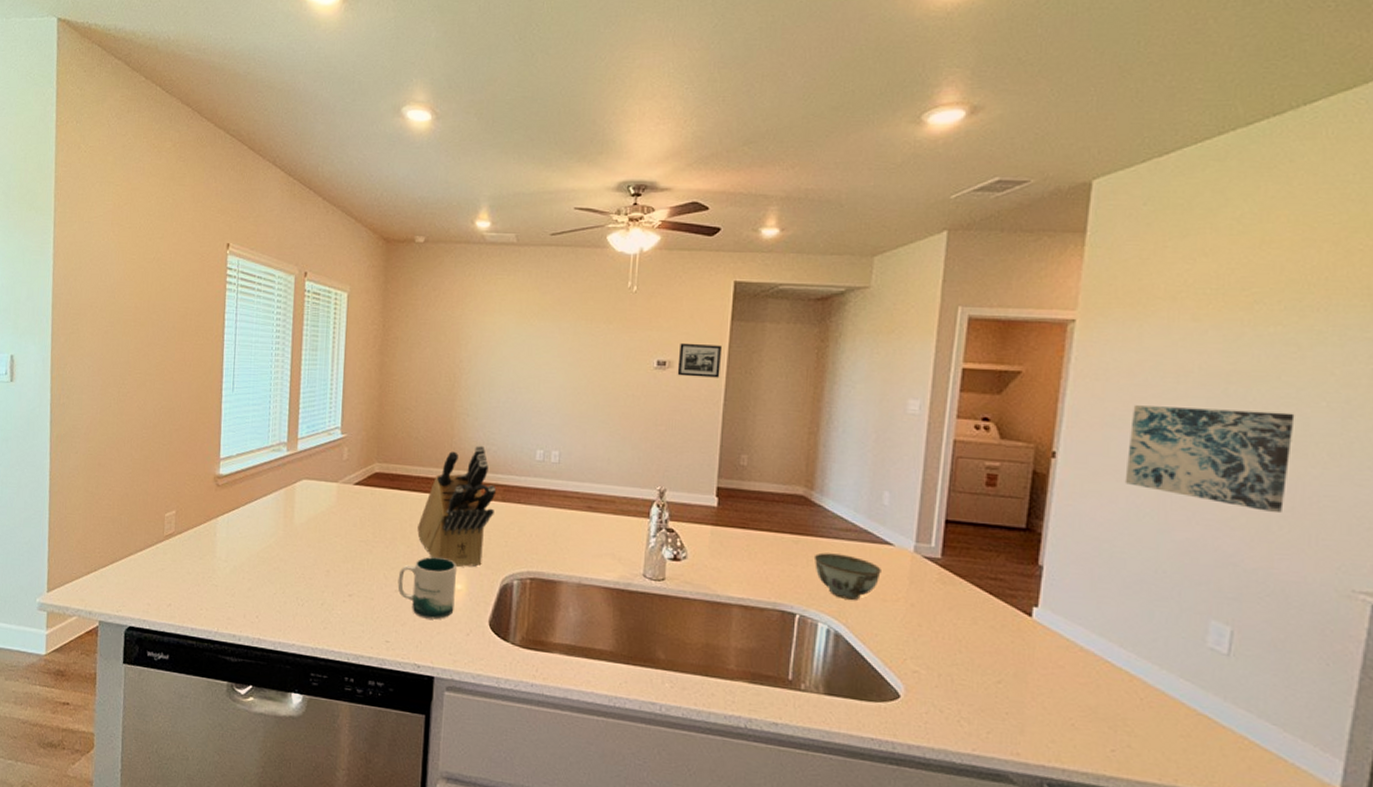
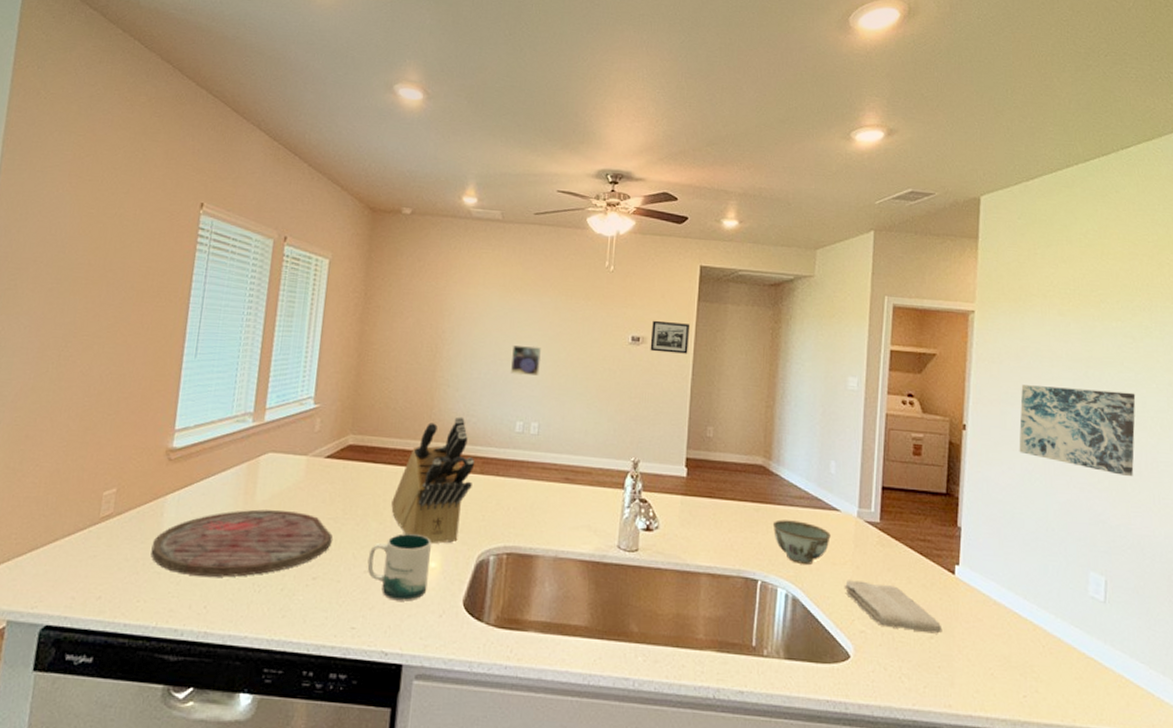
cutting board: none [208,531,365,592] -> present [151,509,333,577]
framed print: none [530,373,560,403] -> present [511,346,541,376]
washcloth: none [895,617,1013,679] -> present [844,580,943,634]

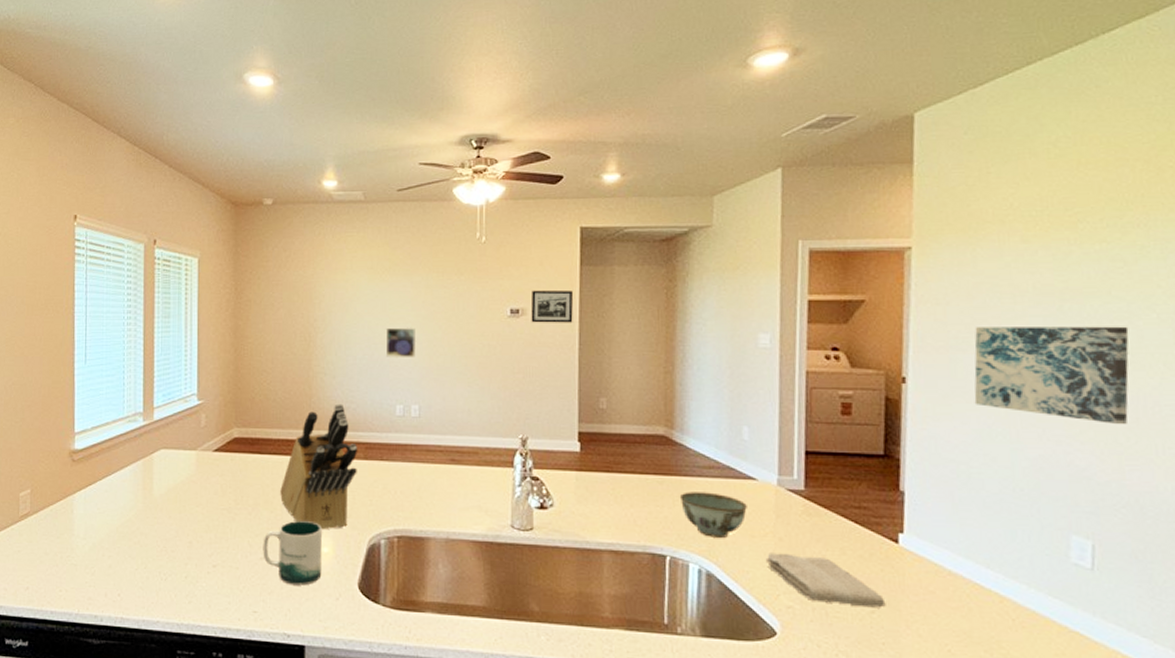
cutting board: present [151,509,333,577] -> none [66,503,227,567]

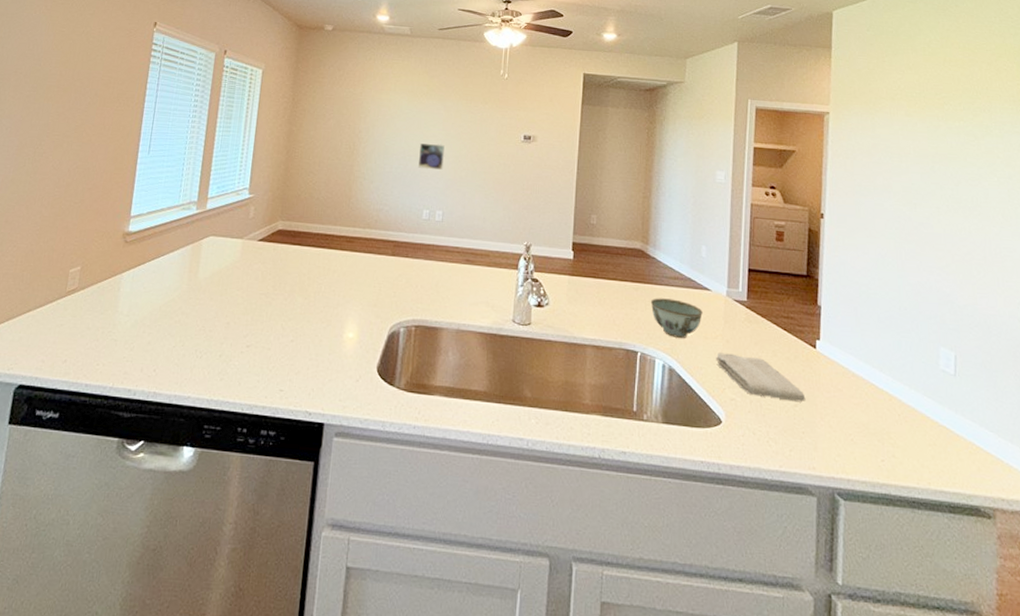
mug: present [263,521,322,586] -> none [294,308,349,367]
knife block: present [280,403,358,530] -> none [314,205,388,317]
picture frame: present [531,290,574,323] -> none [540,121,575,151]
wall art: present [974,326,1129,425] -> none [872,178,979,262]

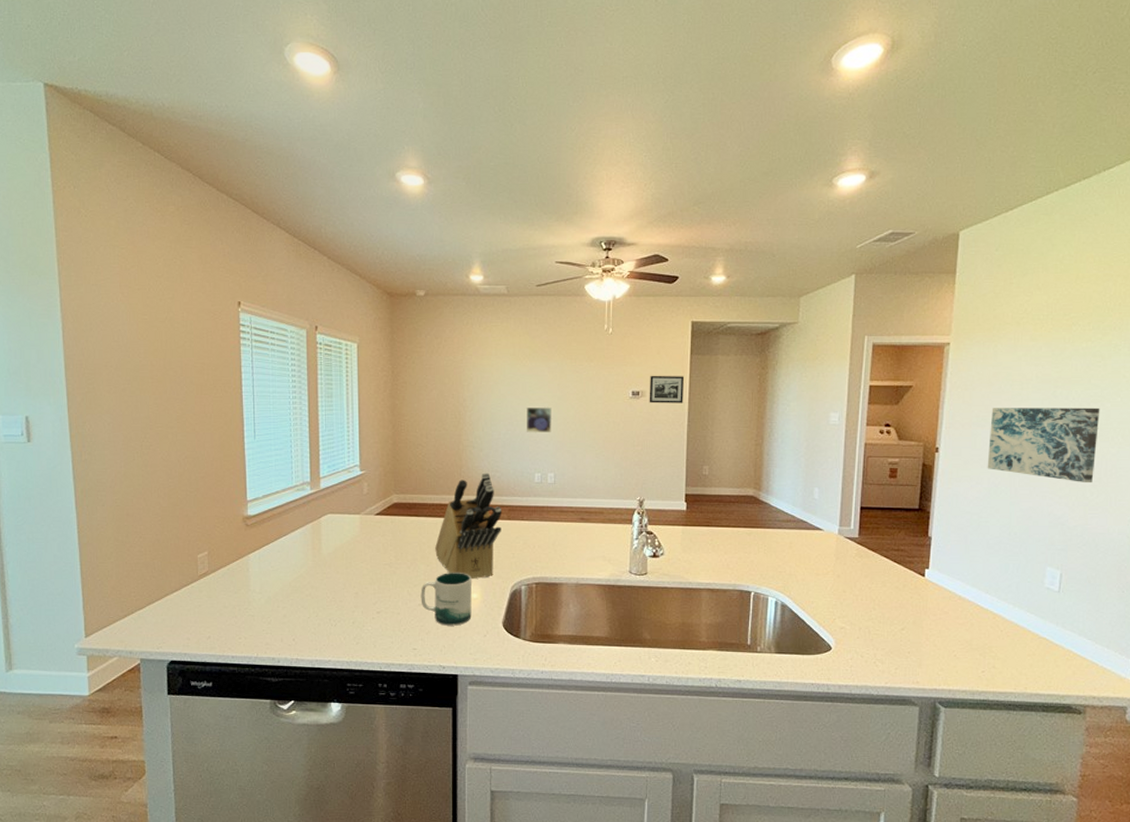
mug: none [294,308,349,367] -> present [420,573,472,626]
knife block: none [314,205,388,317] -> present [435,472,503,580]
picture frame: none [540,121,575,151] -> present [649,375,685,403]
bowl: present [650,298,703,338] -> none [763,541,814,576]
washcloth: present [715,352,806,403] -> none [826,587,913,626]
wall art: none [872,178,979,262] -> present [987,407,1100,484]

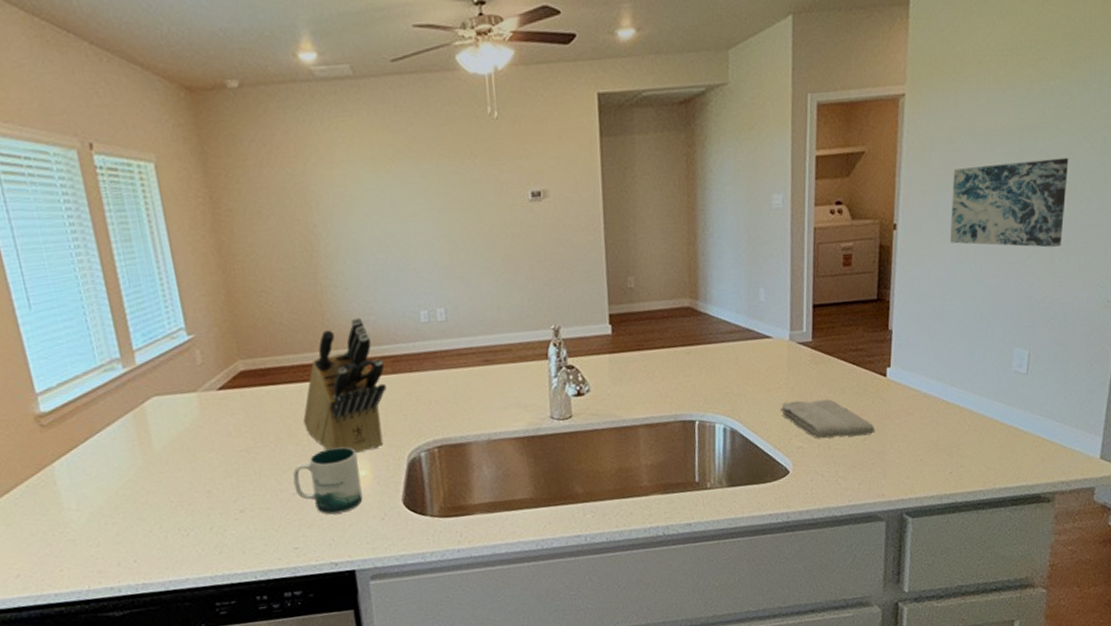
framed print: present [527,406,552,432] -> none [399,223,435,260]
picture frame: present [649,375,685,403] -> none [552,166,597,205]
washcloth: none [826,587,913,626] -> present [780,399,875,439]

